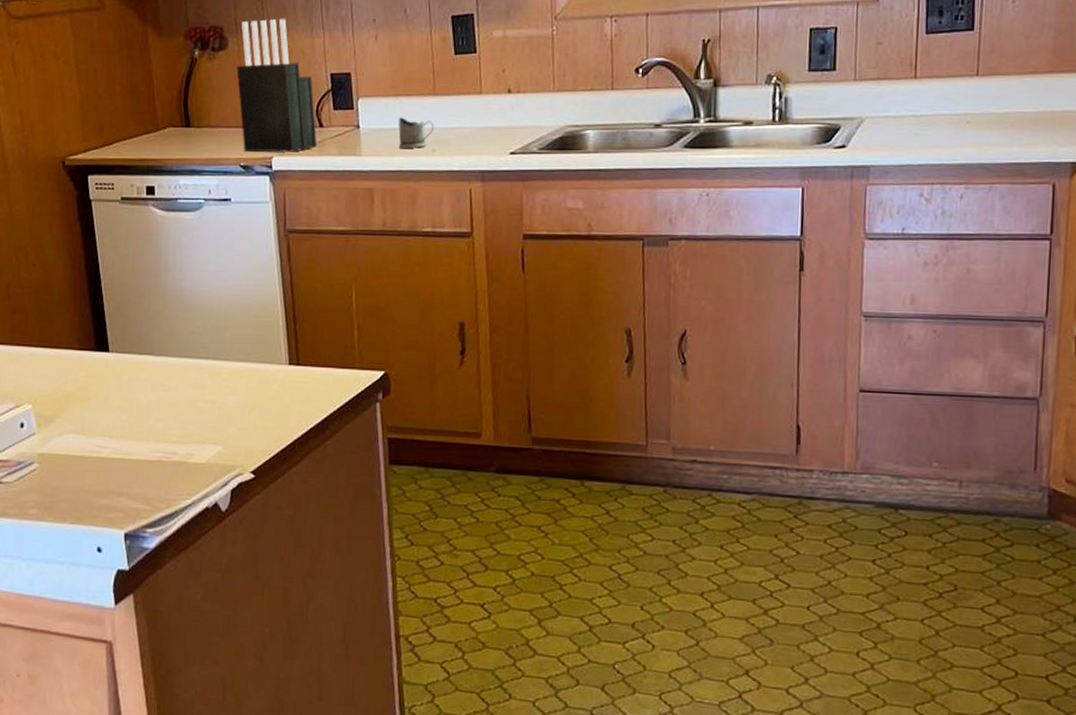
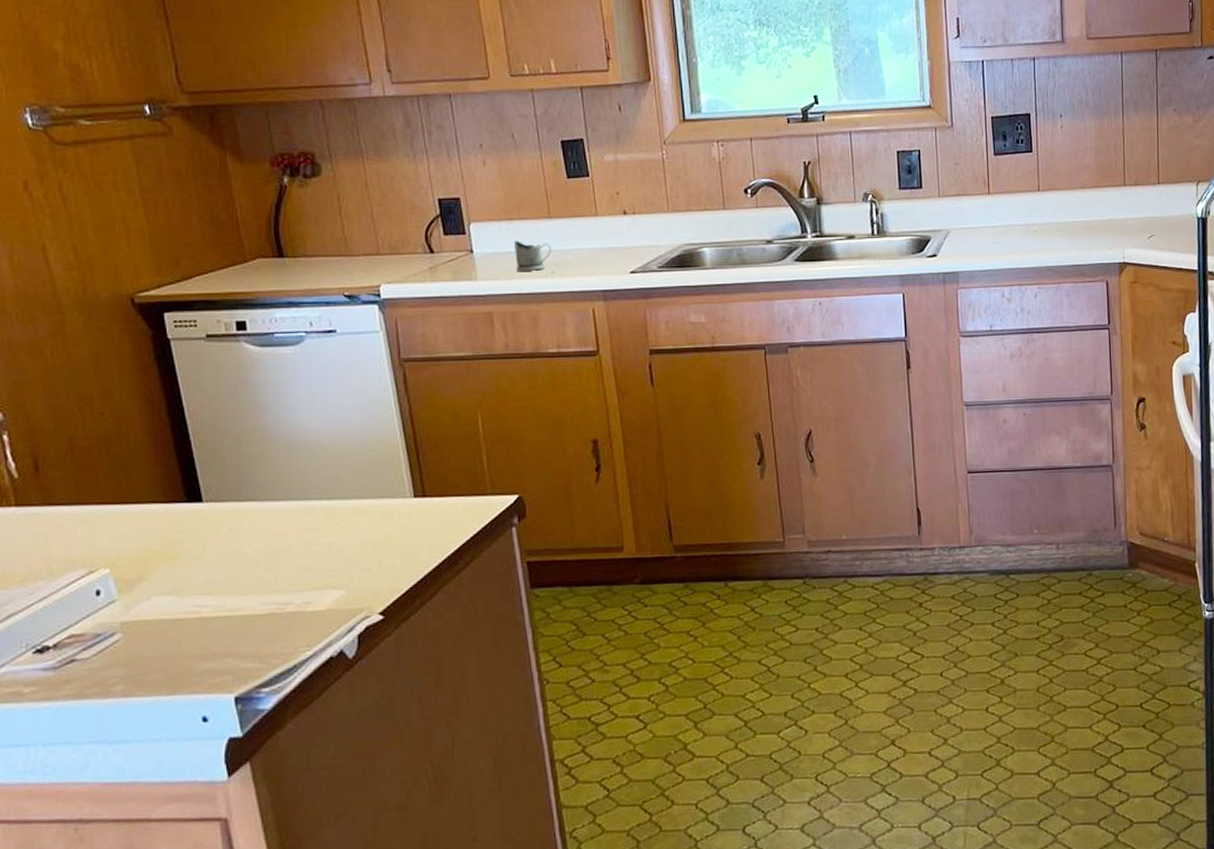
knife block: present [236,18,318,152] -> none [333,143,429,280]

